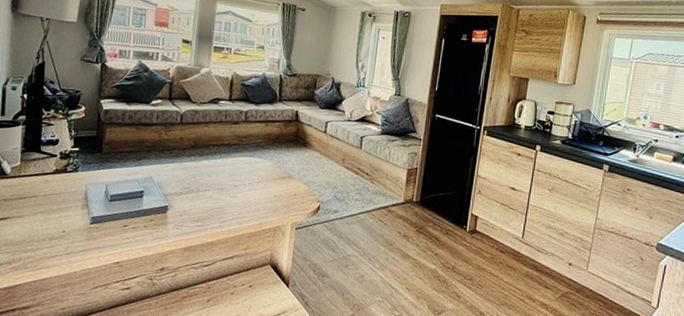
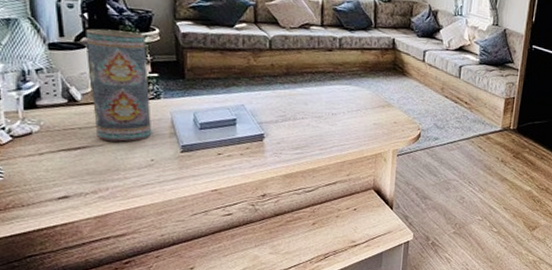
vase: none [18,108,73,213] -> present [86,29,152,142]

